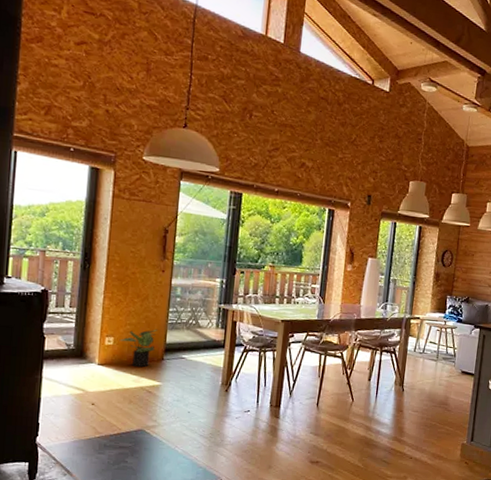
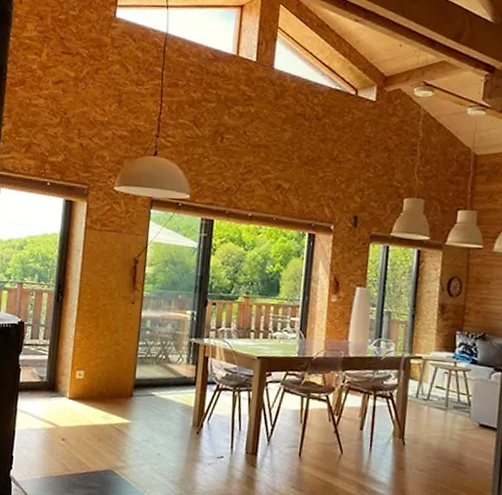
potted plant: present [119,329,158,368] -> none [89,363,128,404]

